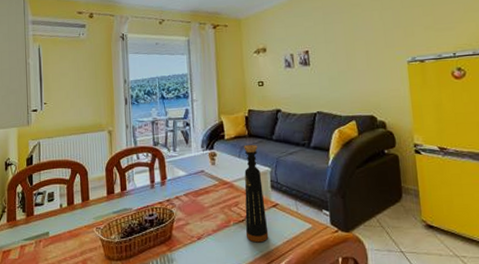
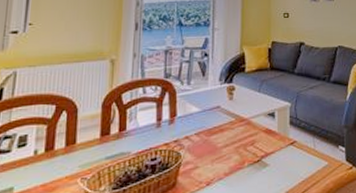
bottle: present [244,144,269,243] -> none [260,77,284,185]

